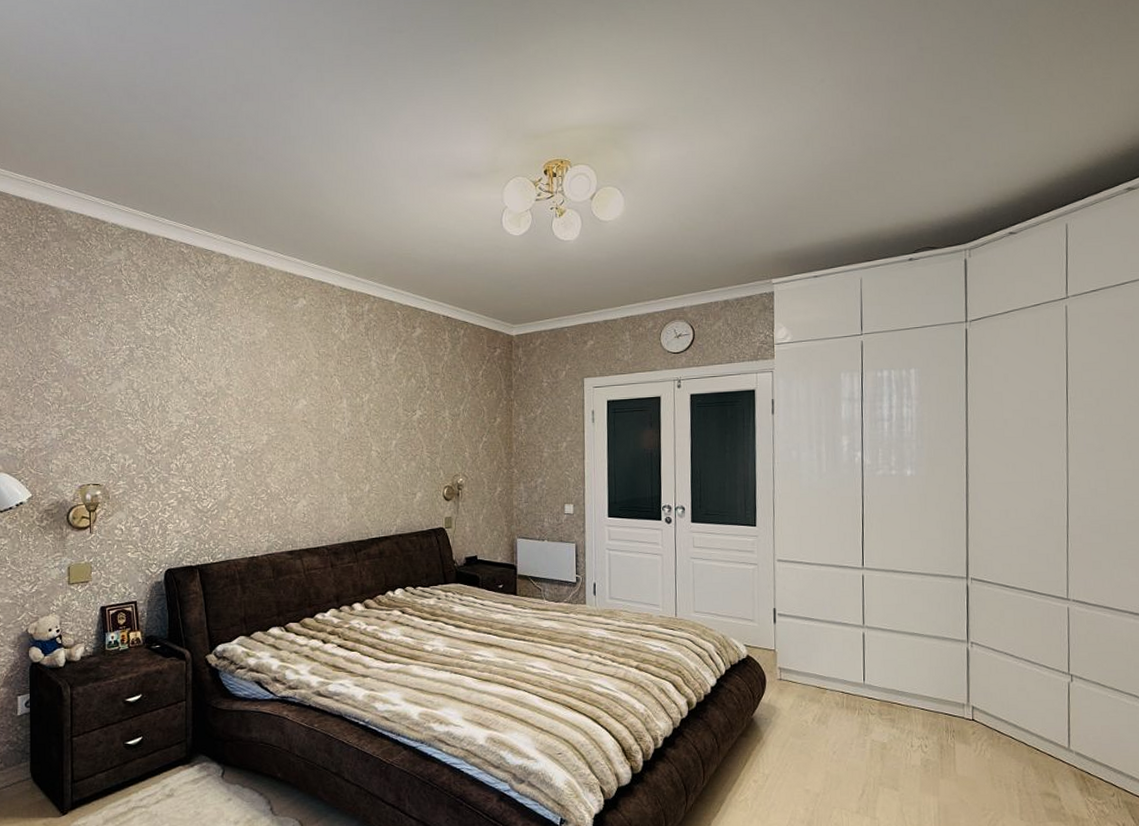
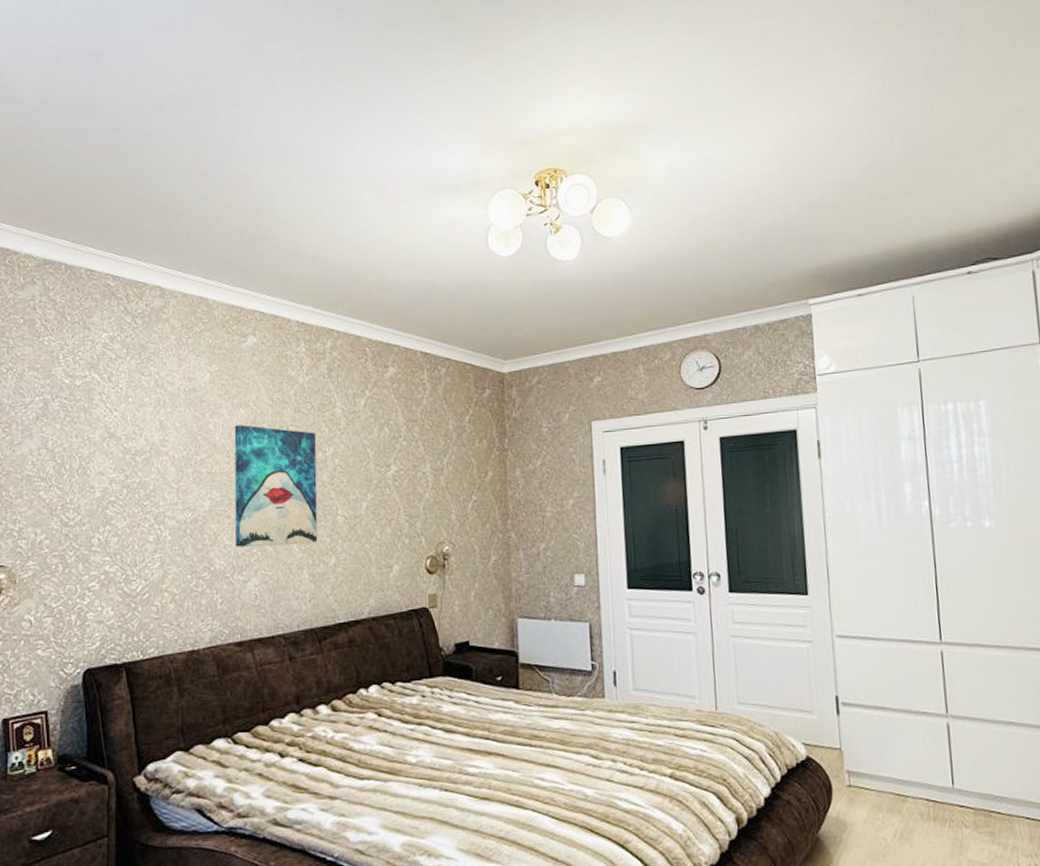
wall art: none [287,373,355,474] -> present [234,425,318,547]

